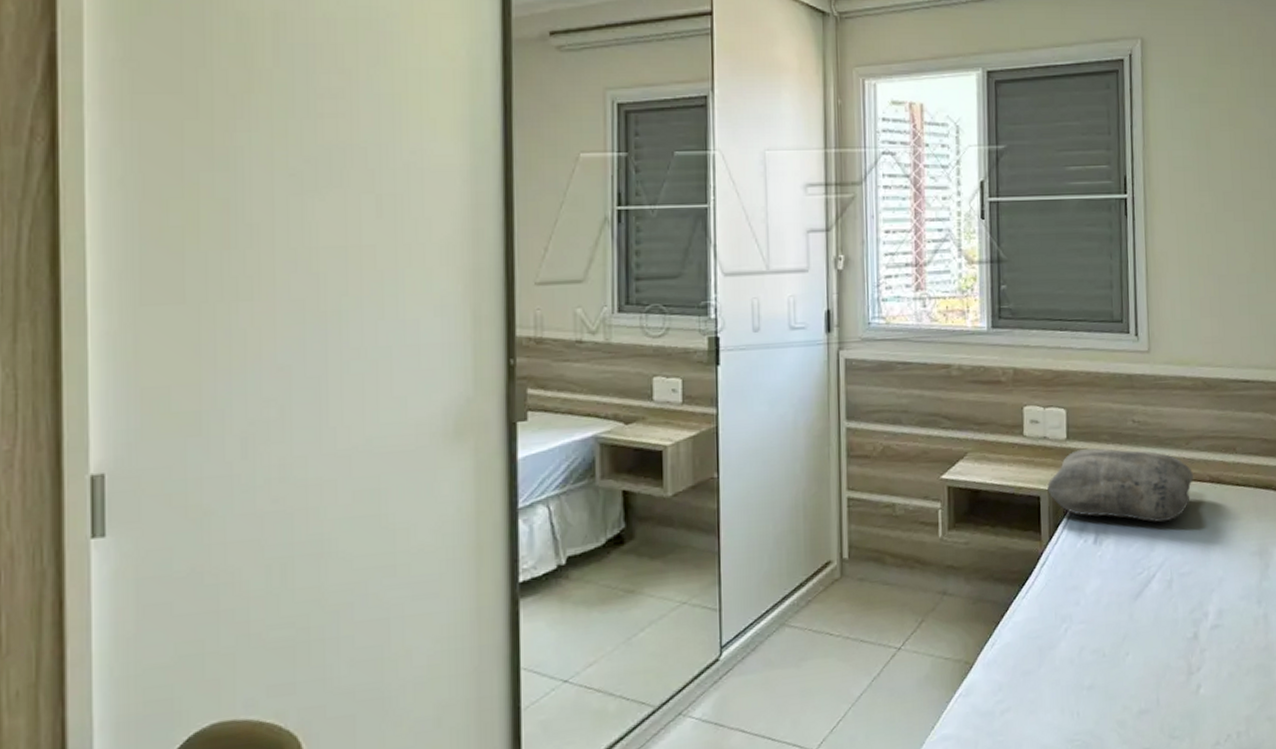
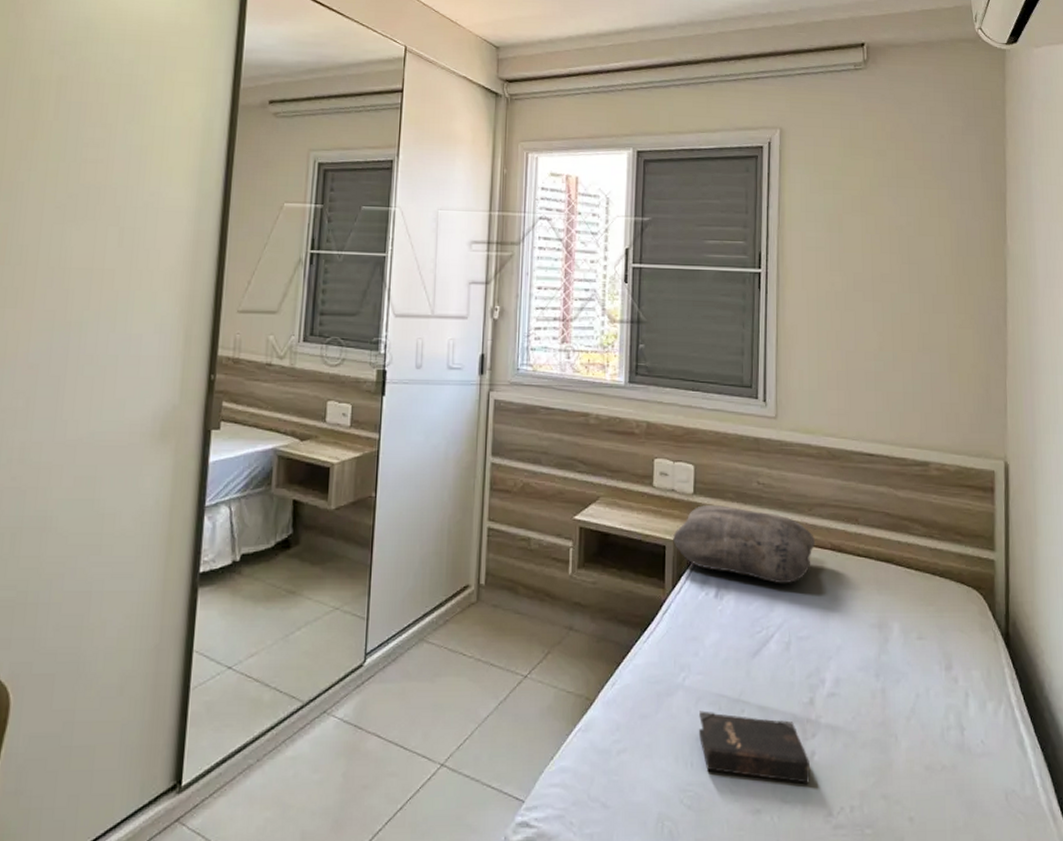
hardback book: none [1083,658,1197,718] -> present [698,711,810,784]

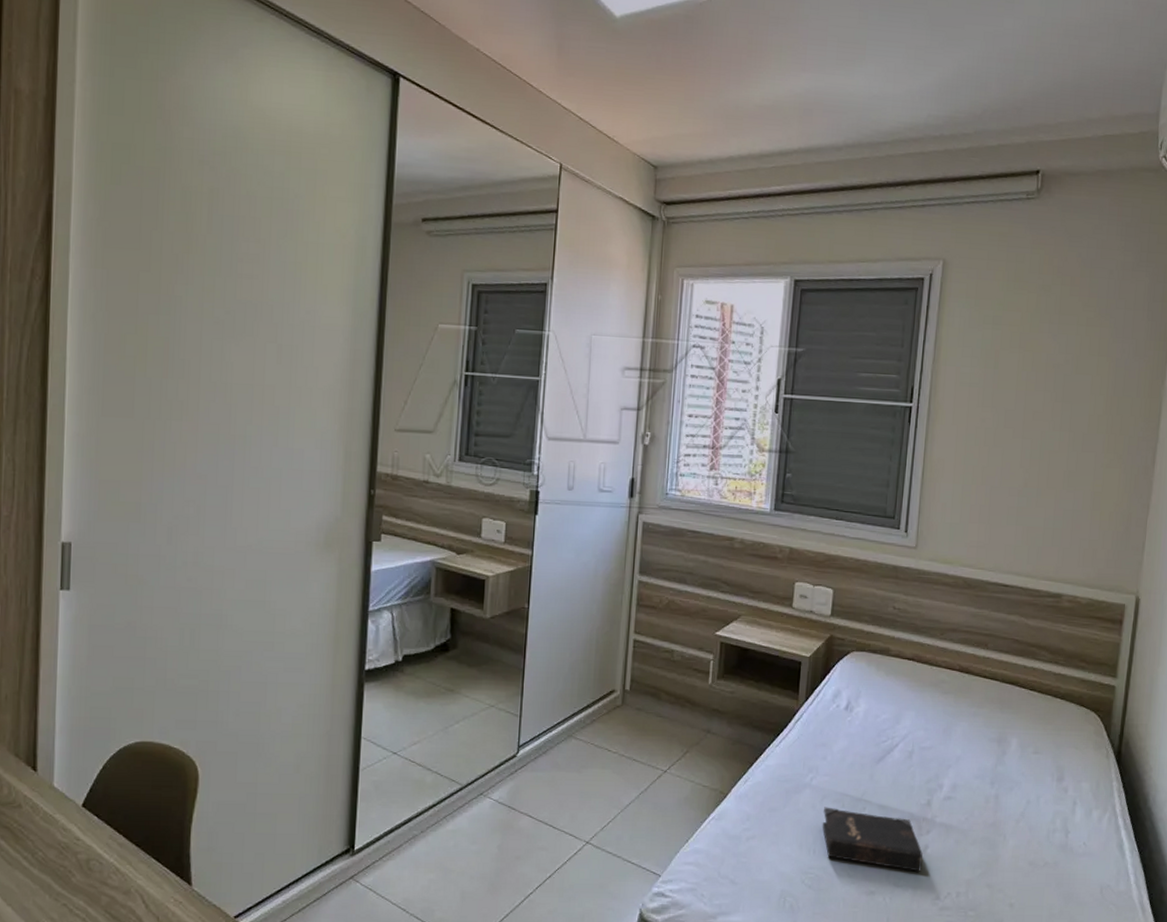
cushion: present [673,504,815,584] -> none [809,626,944,700]

